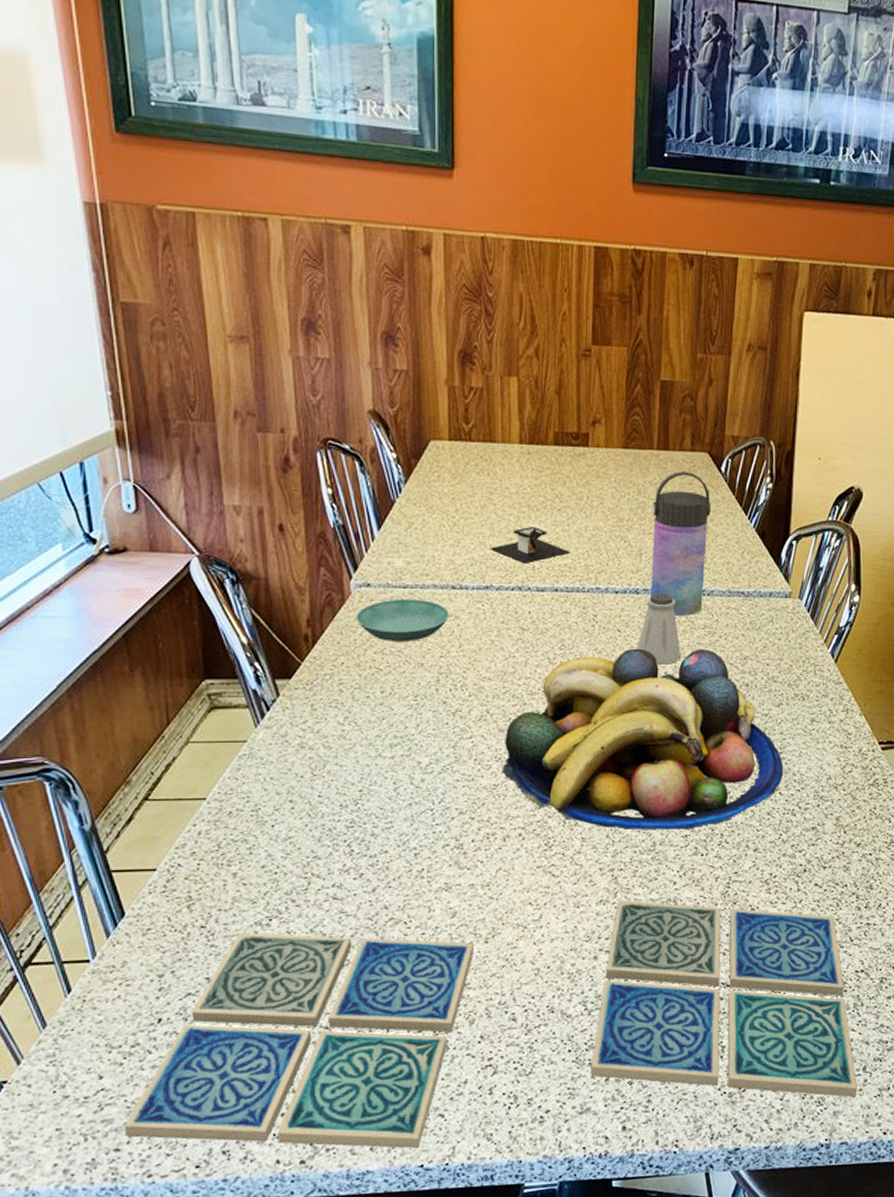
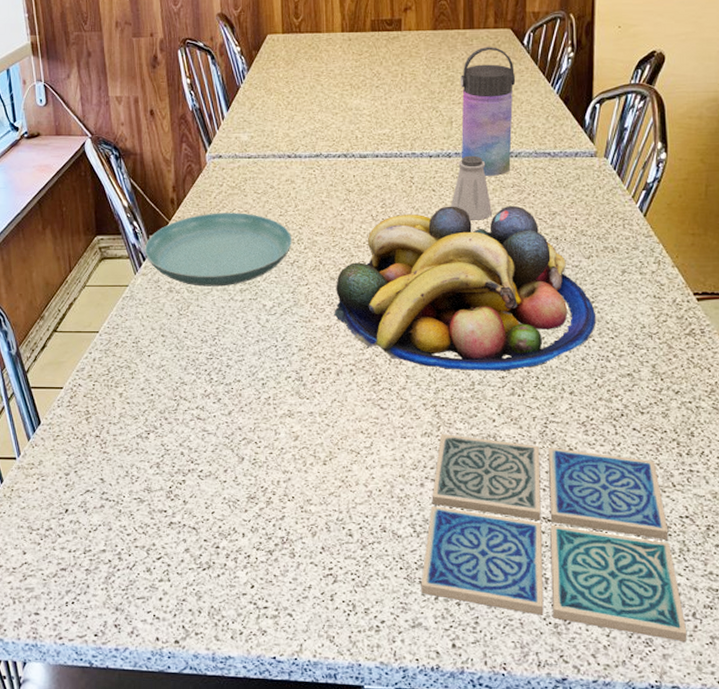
drink coaster: present [124,933,475,1149] -> none [41,443,315,642]
saucer: none [269,653,454,741] -> present [145,212,292,287]
saucer: present [355,598,450,641] -> none [210,167,287,203]
architectural model: present [490,526,570,564] -> none [318,101,388,134]

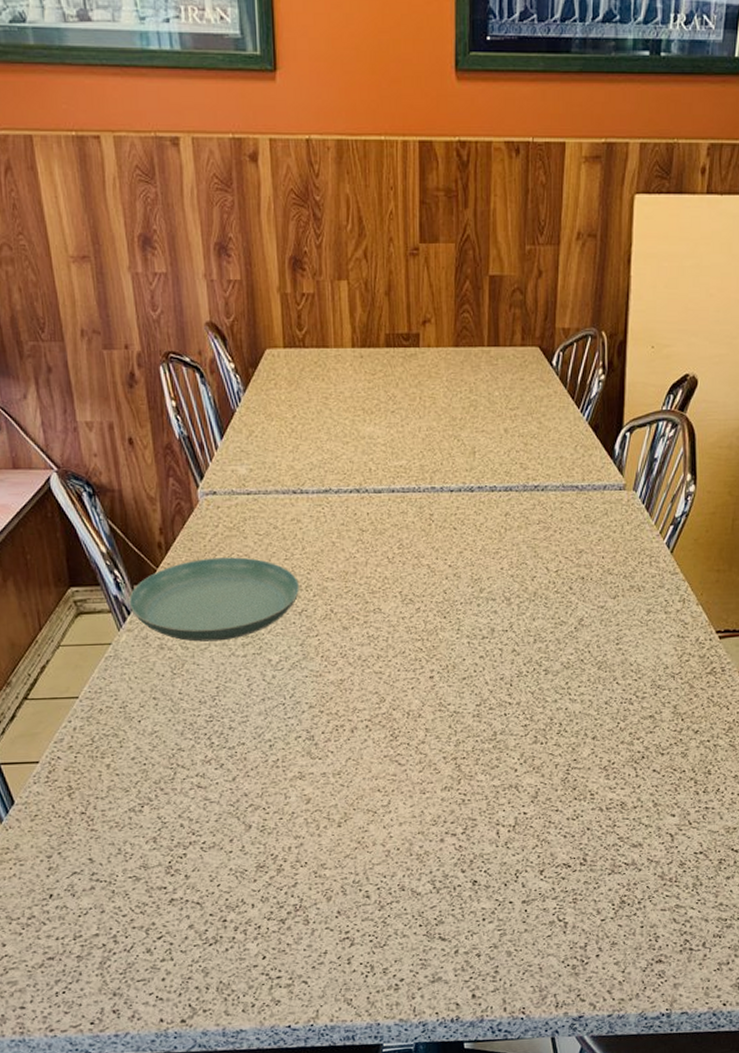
fruit bowl: present [334,205,596,371] -> none [347,543,621,720]
drink coaster: present [421,434,687,643] -> none [440,787,697,971]
saltshaker: present [450,155,493,220] -> none [472,489,517,561]
water bottle: present [461,47,516,176] -> none [484,367,544,512]

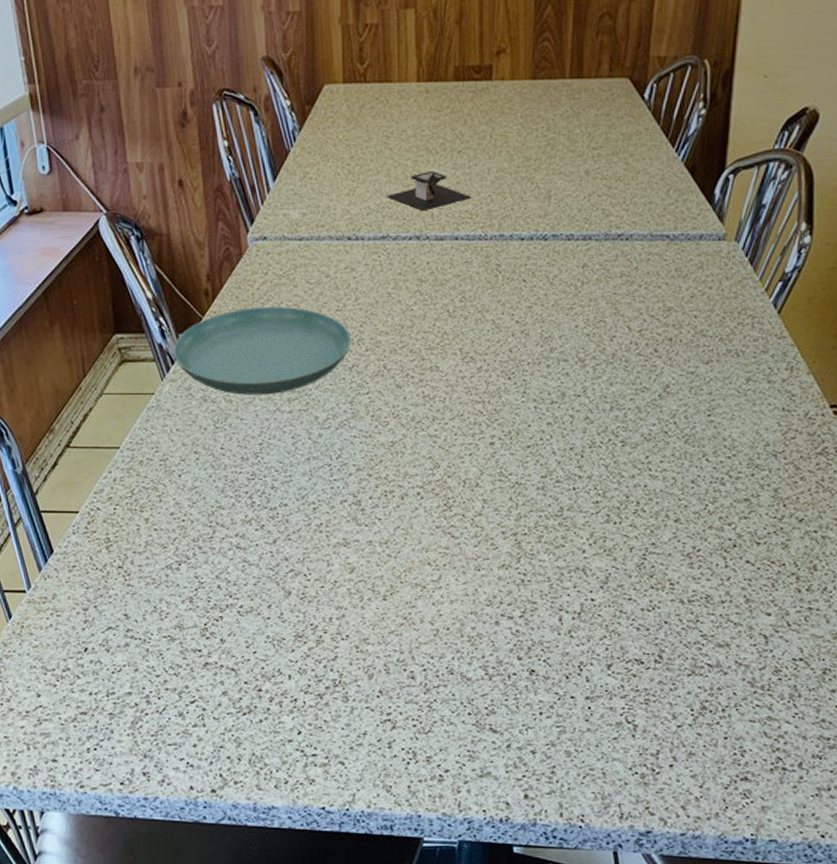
architectural model: none [327,429,405,466] -> present [386,170,472,211]

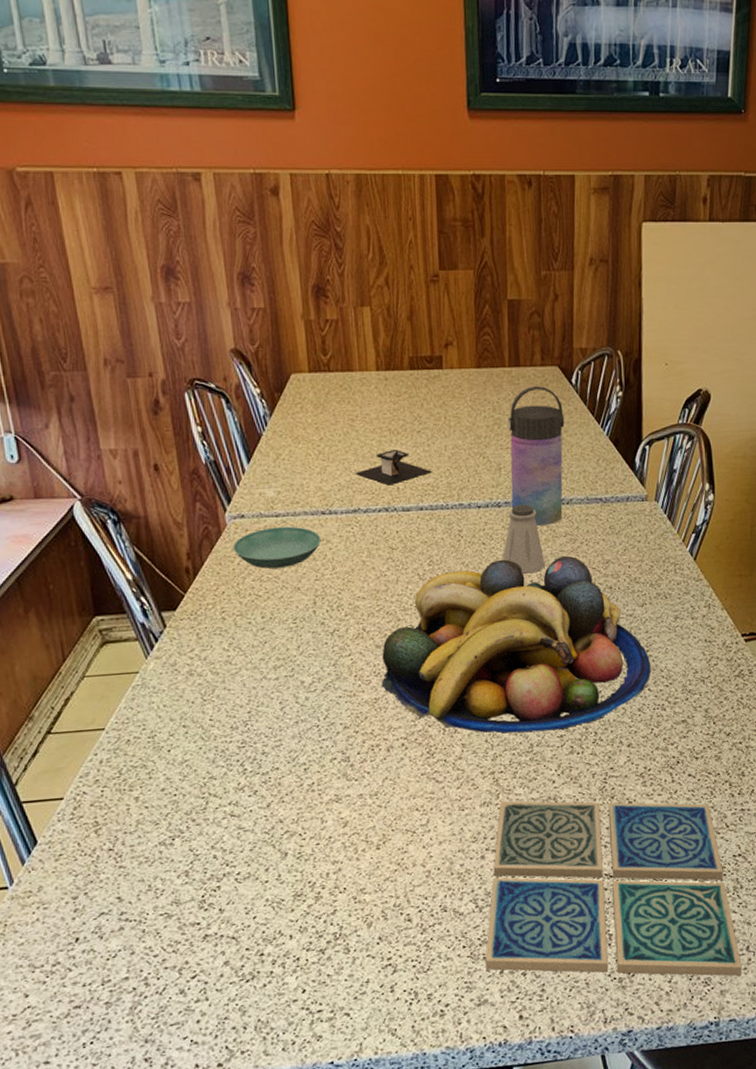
saucer: present [173,307,350,395] -> none [156,579,331,667]
saucer: none [253,251,346,295] -> present [232,526,322,569]
fruit bowl: none [399,299,712,495] -> present [381,555,651,734]
drink coaster: none [491,566,791,794] -> present [485,801,742,976]
saltshaker: none [544,238,595,317] -> present [502,504,546,574]
water bottle: none [560,101,632,263] -> present [508,386,565,526]

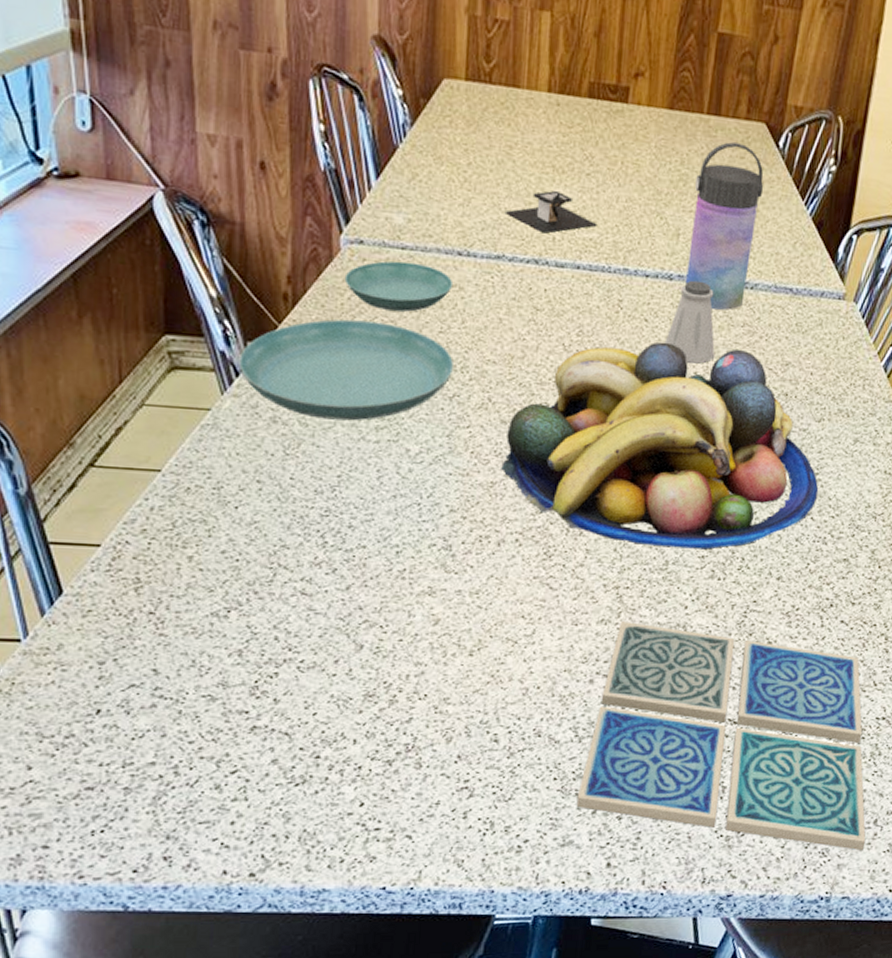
saucer: none [156,579,331,667] -> present [239,319,453,421]

